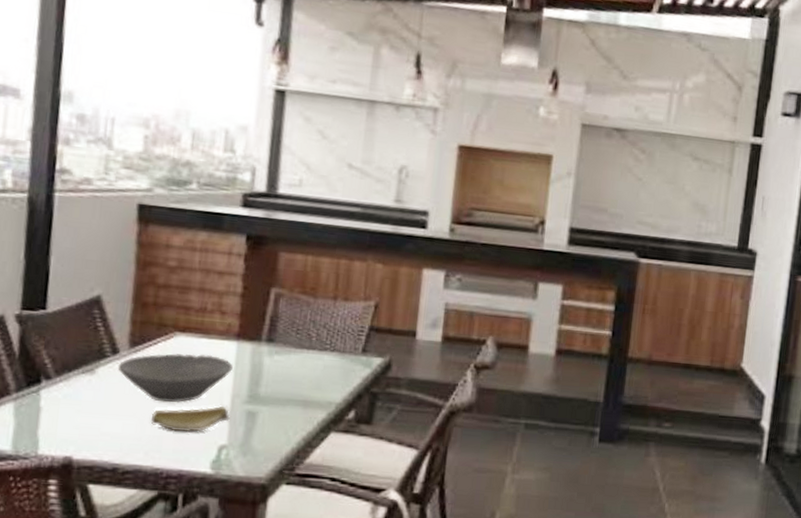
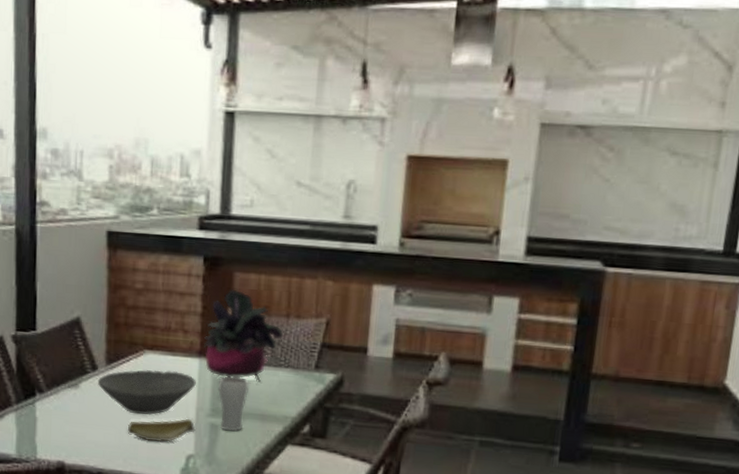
potted plant: none [243,269,330,367] -> present [203,289,284,383]
drinking glass: none [257,360,291,419] -> present [218,376,249,431]

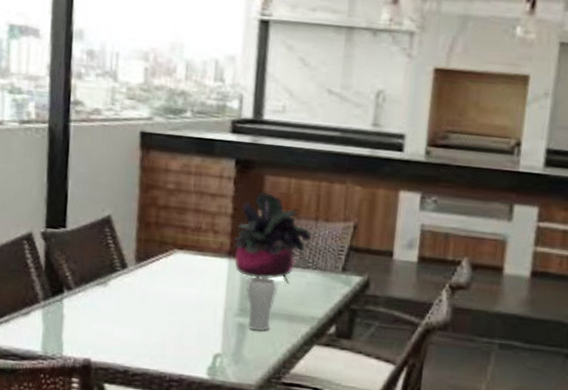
bowl: present [97,370,196,415] -> none [126,269,225,314]
banana: present [127,418,196,442] -> none [155,317,223,341]

